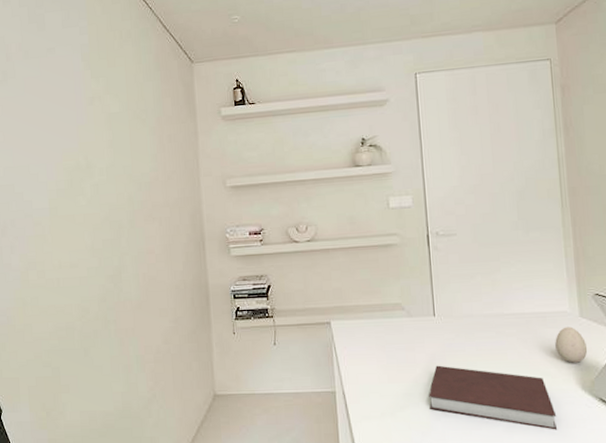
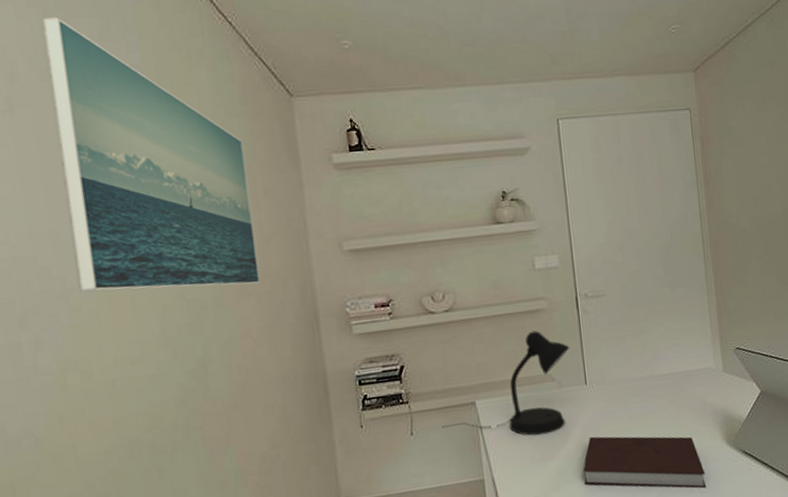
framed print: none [27,12,163,212] -> present [41,16,260,293]
desk lamp: none [300,263,420,358] -> present [442,330,570,436]
decorative egg: present [555,327,588,363] -> none [702,383,731,419]

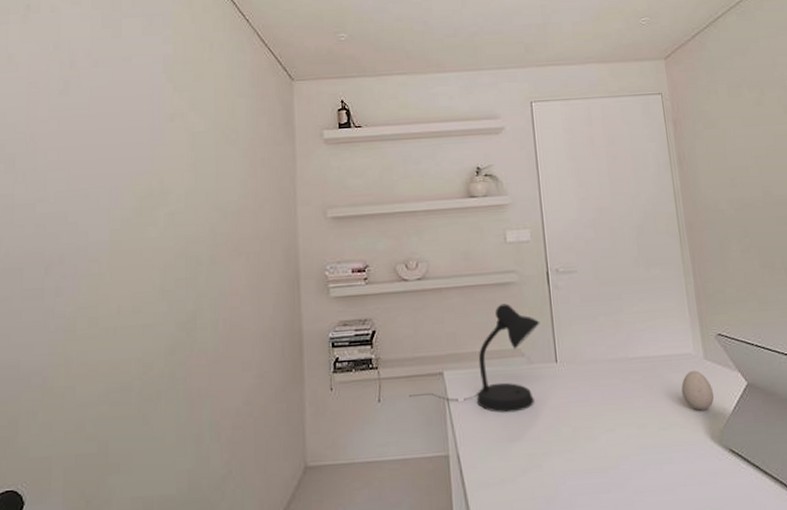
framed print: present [41,16,260,293] -> none [98,17,251,246]
notebook: present [583,436,707,489] -> none [552,419,690,489]
decorative egg: none [702,383,731,419] -> present [681,370,715,411]

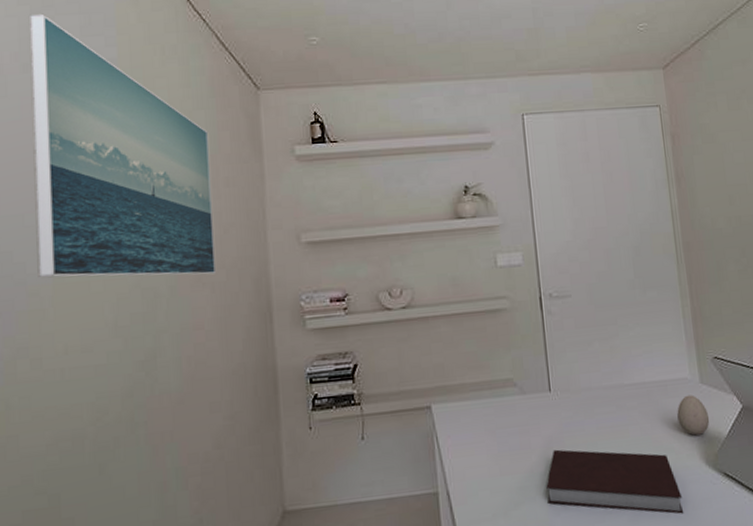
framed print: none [98,17,251,246] -> present [28,13,216,278]
desk lamp: present [409,303,540,413] -> none [395,331,533,446]
notebook: none [552,419,690,489] -> present [546,449,684,514]

